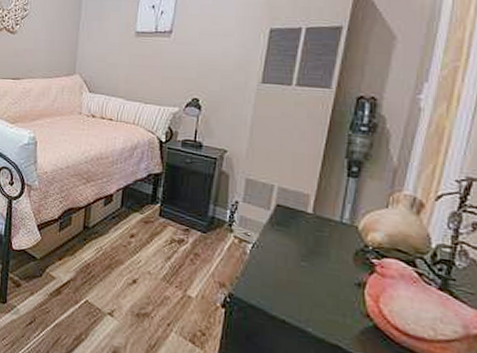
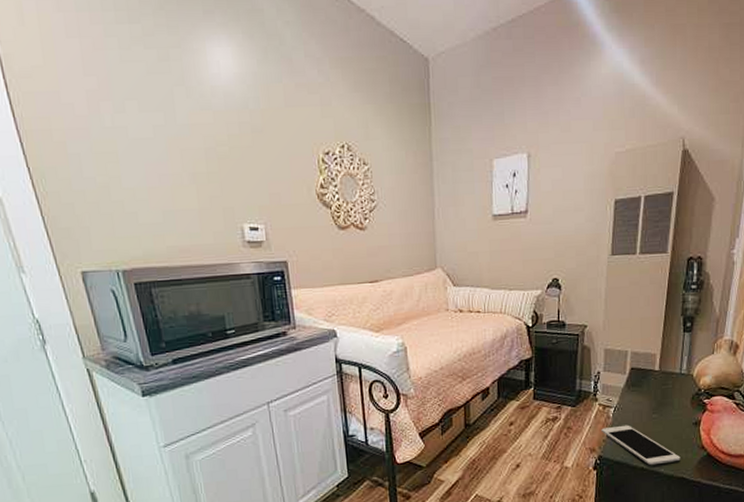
cell phone: none [234,263,336,324] -> present [601,424,681,466]

